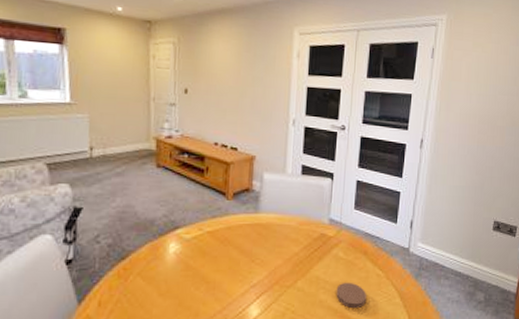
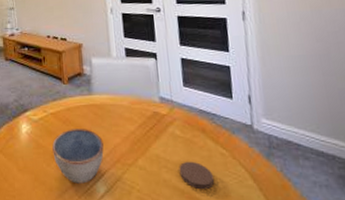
bowl: none [204,249,263,307] -> present [52,129,104,184]

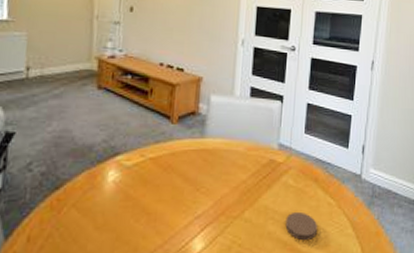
bowl: present [52,129,104,184] -> none [145,177,209,241]

